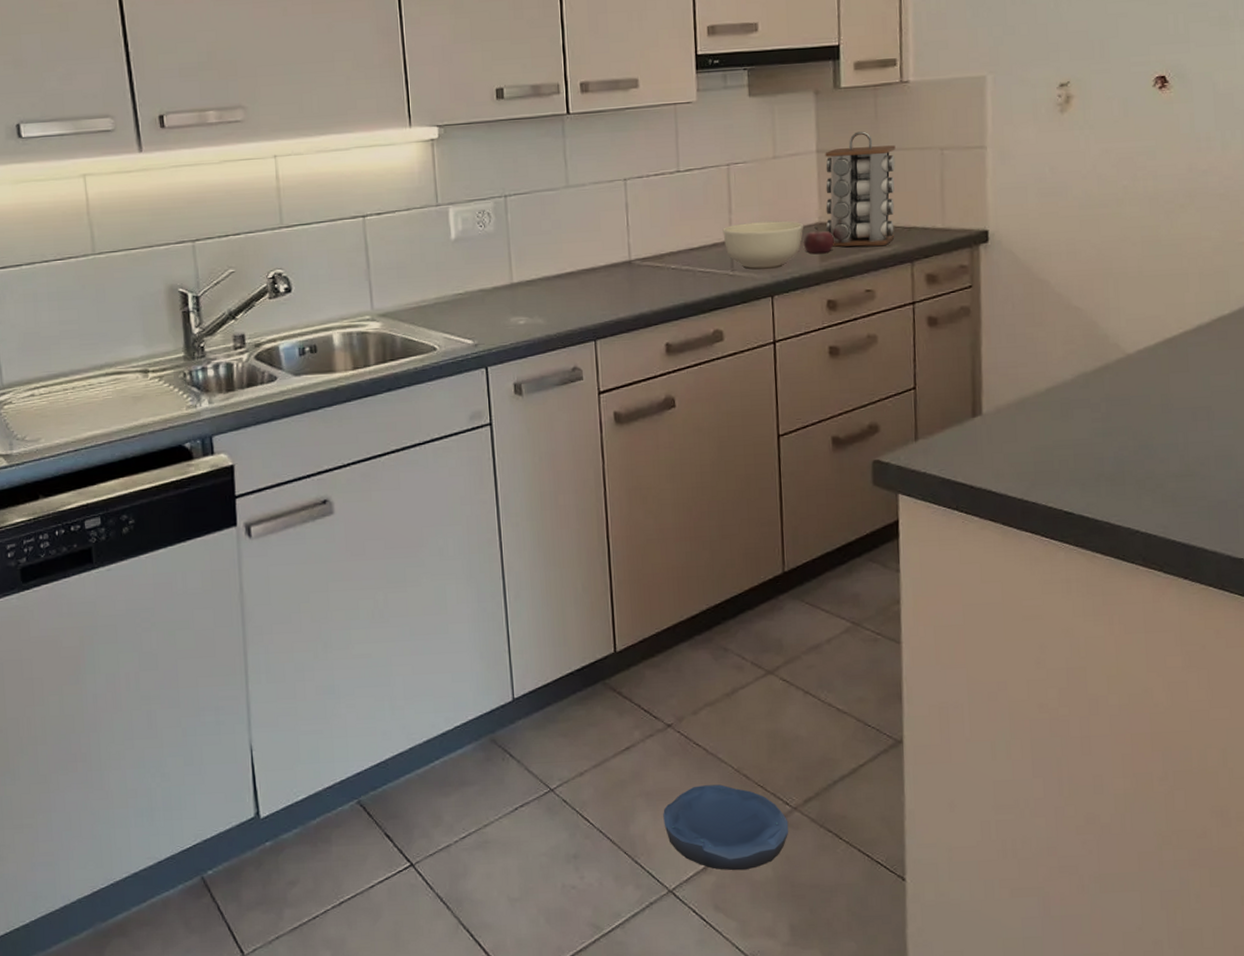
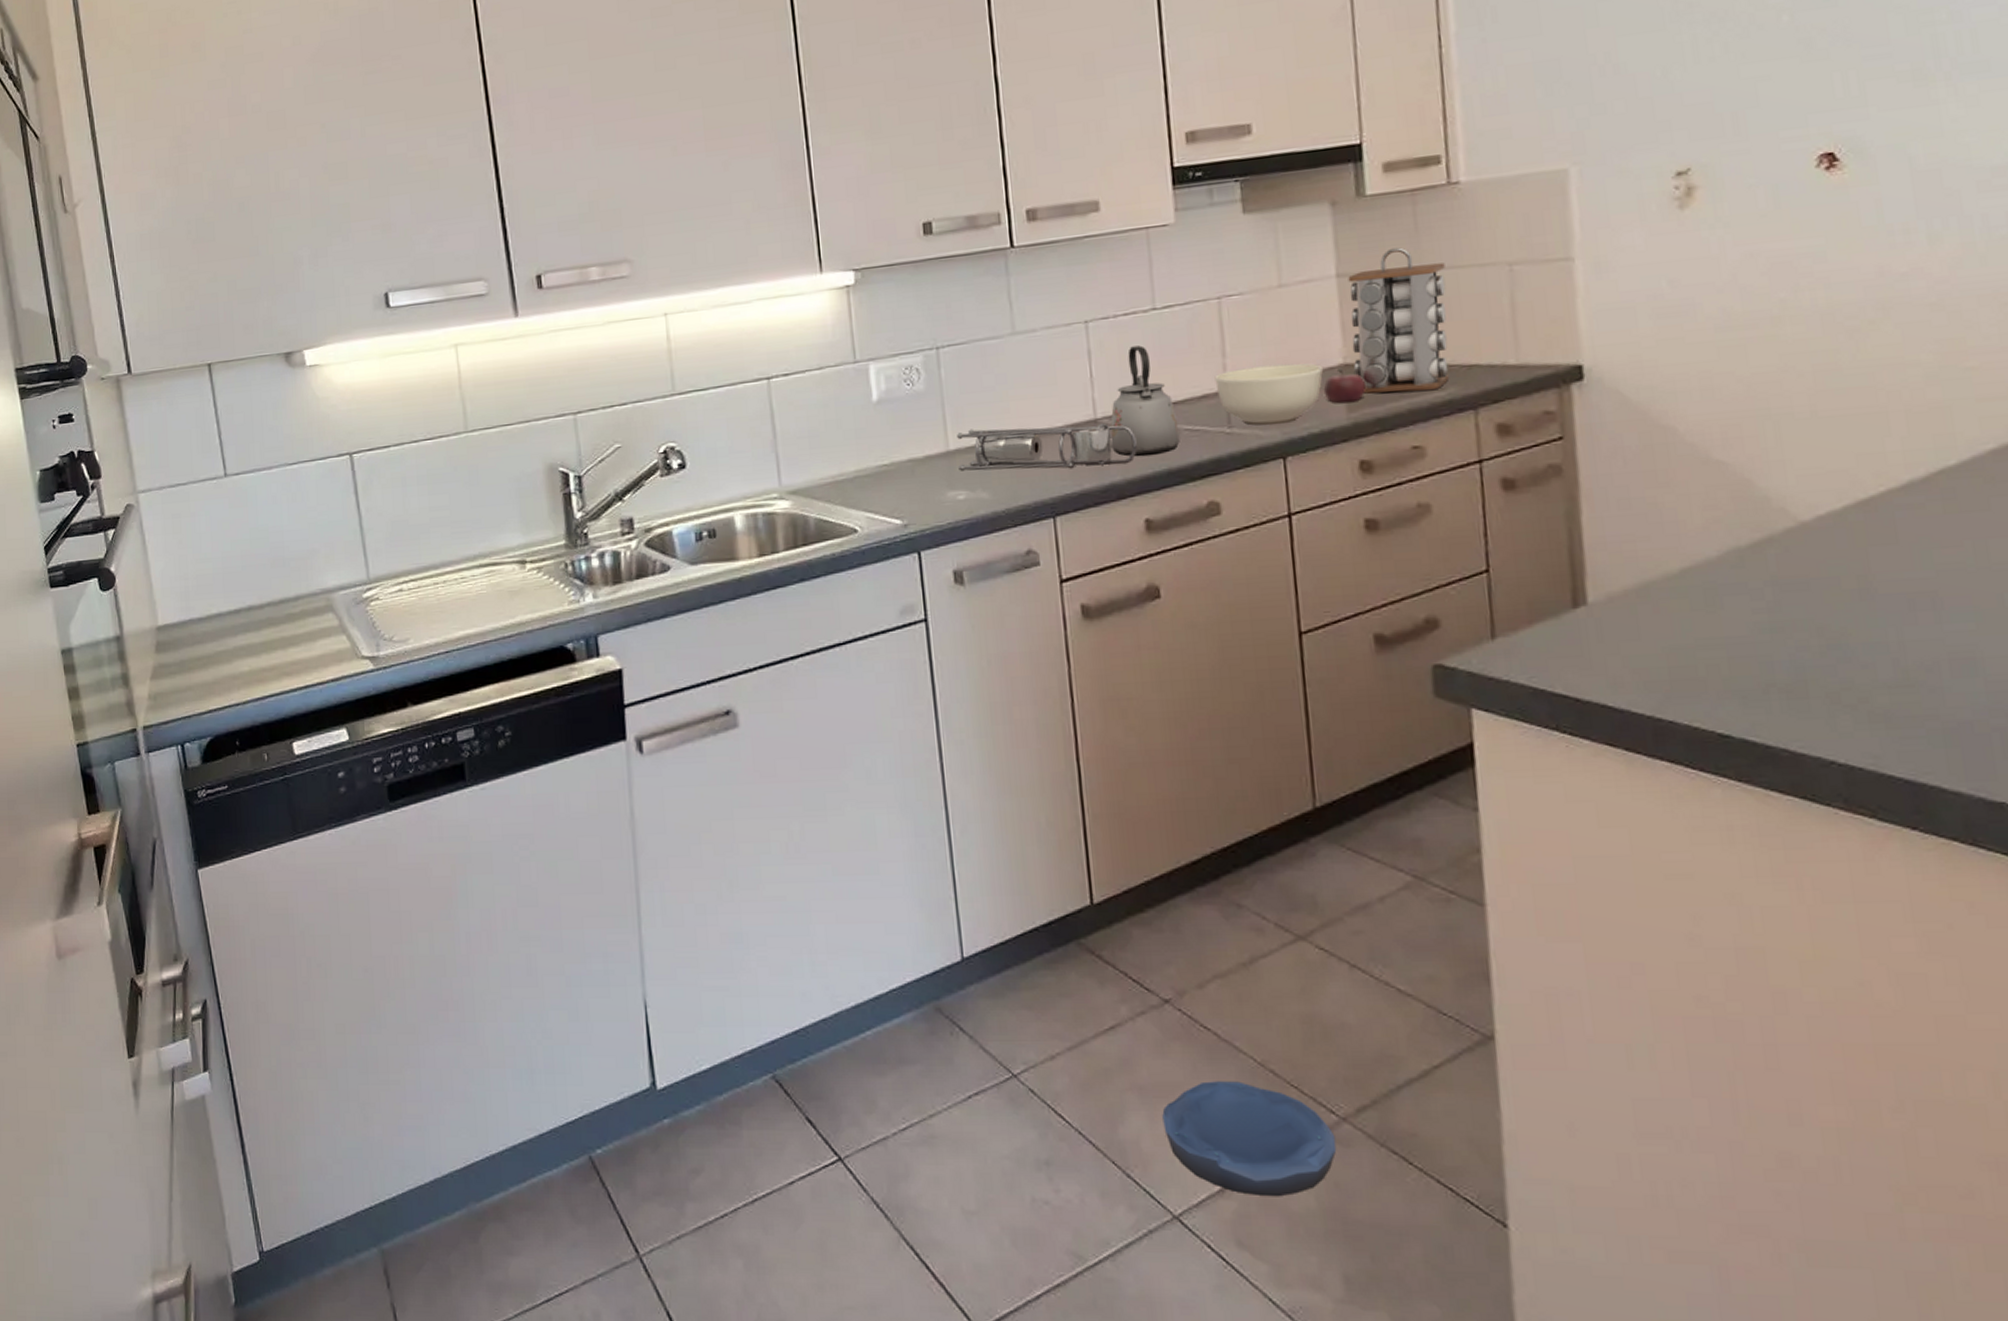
paper towel holder: none [519,264,662,301] -> present [957,423,1138,471]
kettle: none [641,201,695,293] -> present [1110,345,1180,457]

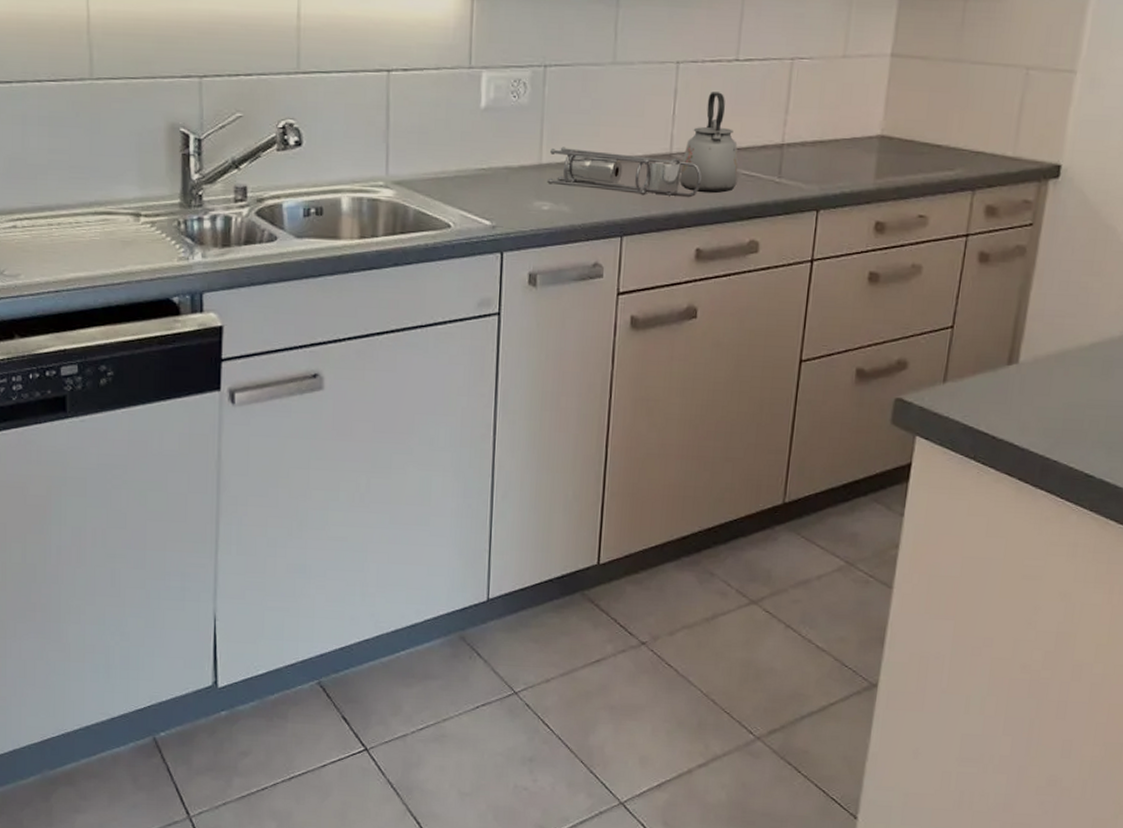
pet bowl: present [1162,1081,1337,1197] -> none [624,705,750,792]
bowl: present [1214,363,1324,426] -> none [774,126,864,181]
fruit: present [1323,368,1366,405] -> none [859,138,894,171]
spice rack: present [1348,247,1450,395] -> none [886,38,978,169]

